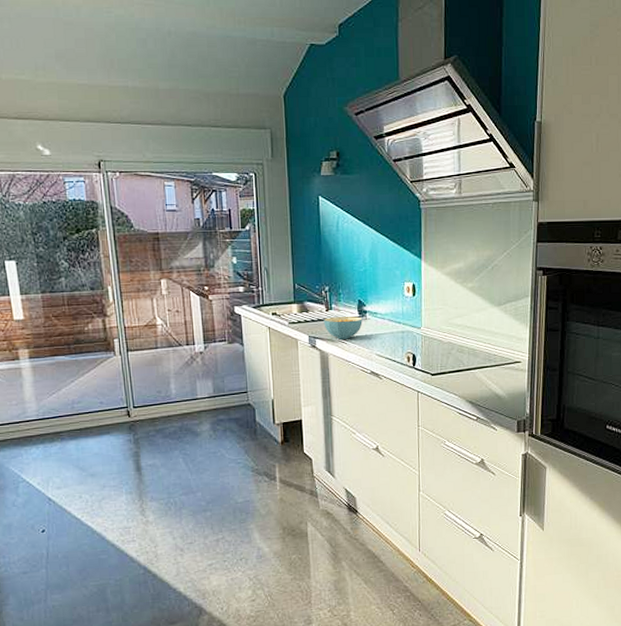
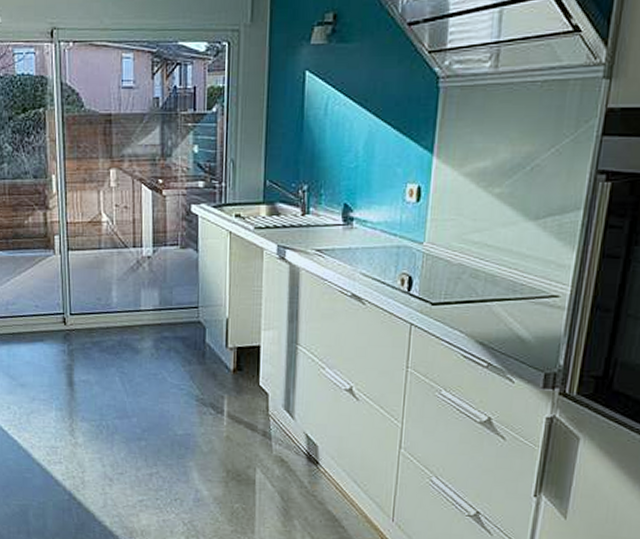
cereal bowl: present [323,316,363,340] -> none [297,223,347,252]

